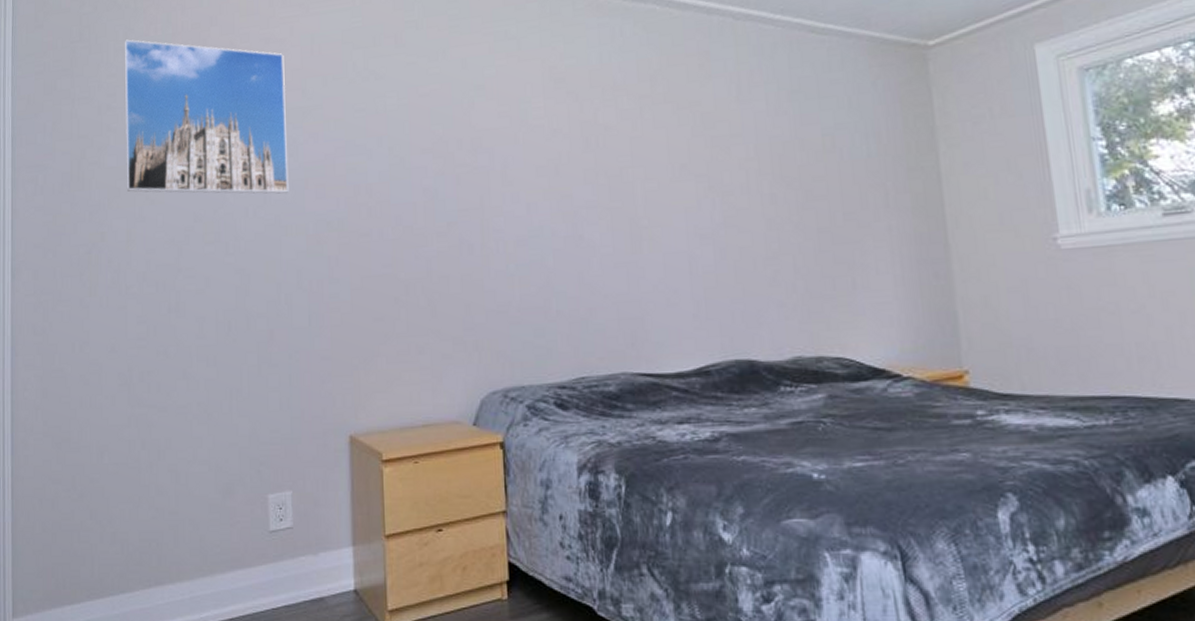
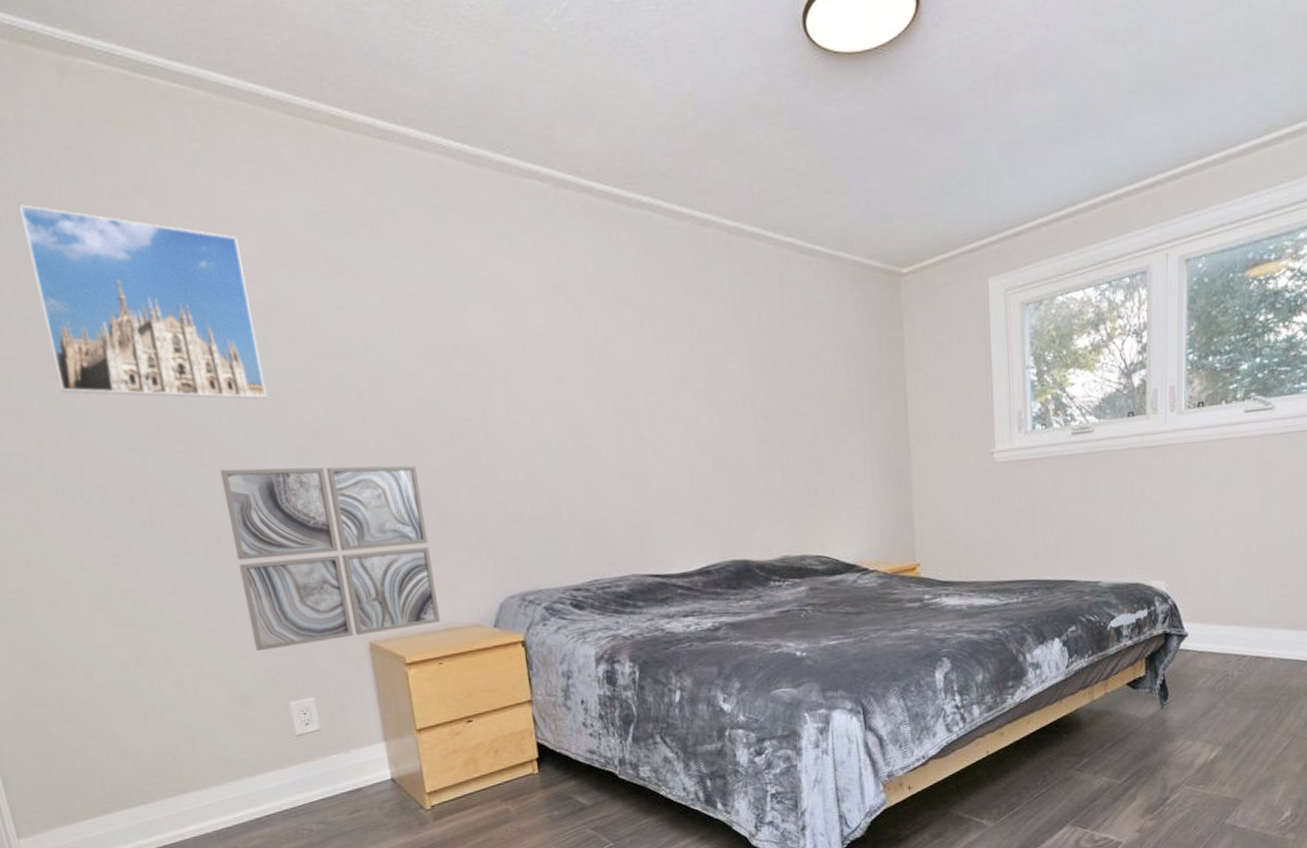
wall art: none [240,254,420,439] -> present [220,465,440,652]

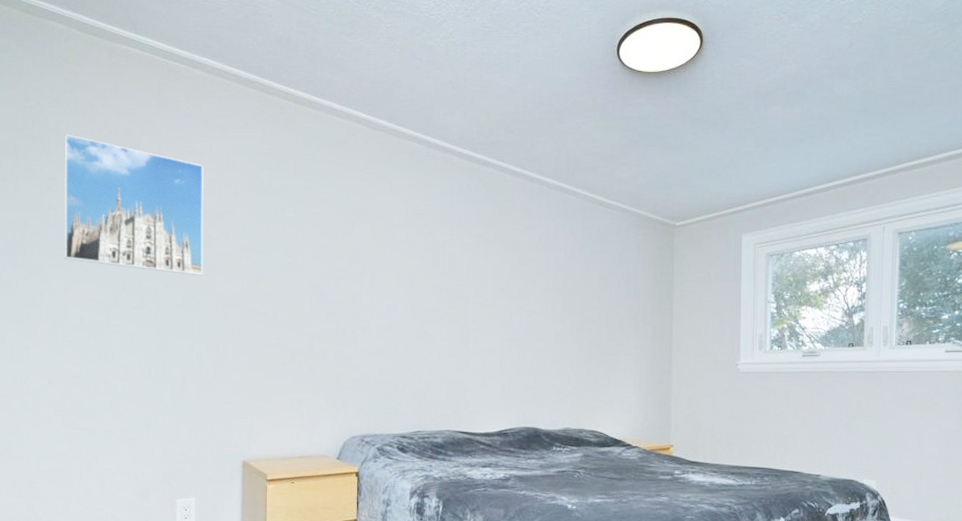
wall art: present [220,465,440,652] -> none [159,322,299,458]

